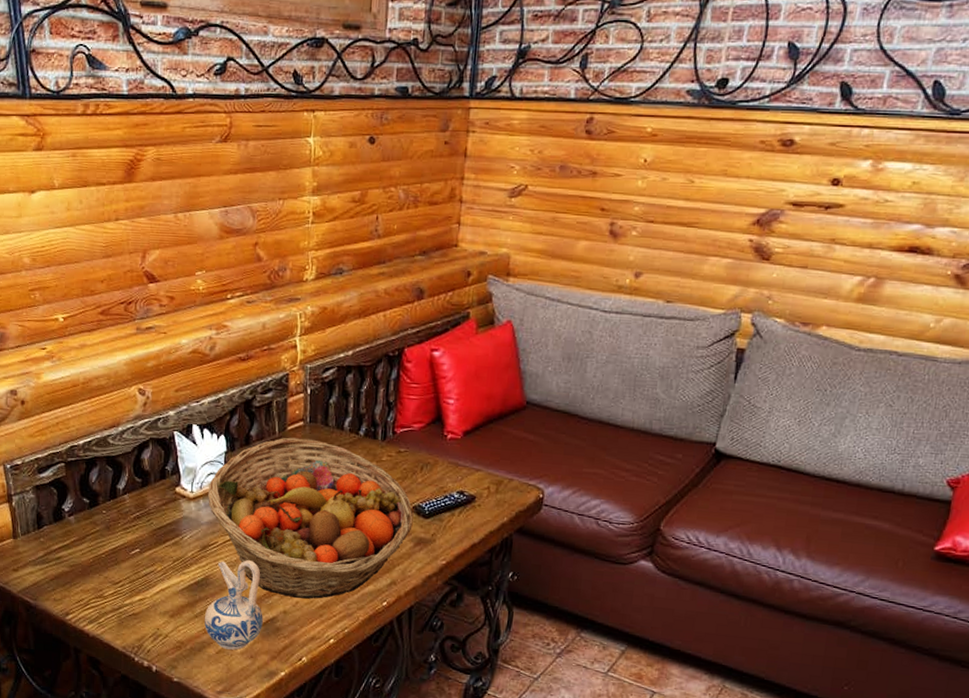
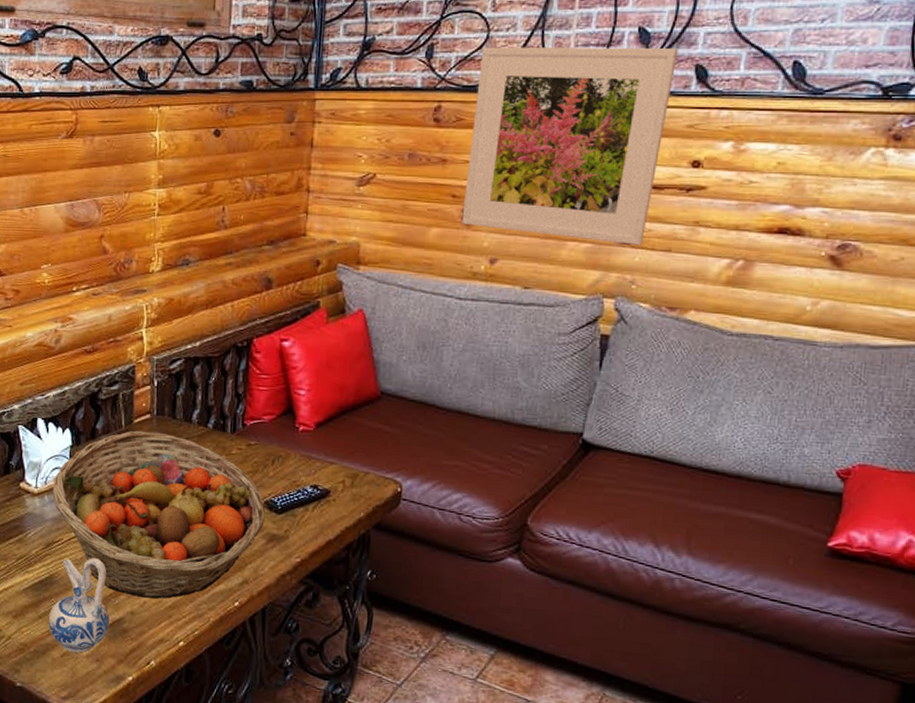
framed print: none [609,58,826,261] -> present [461,46,679,245]

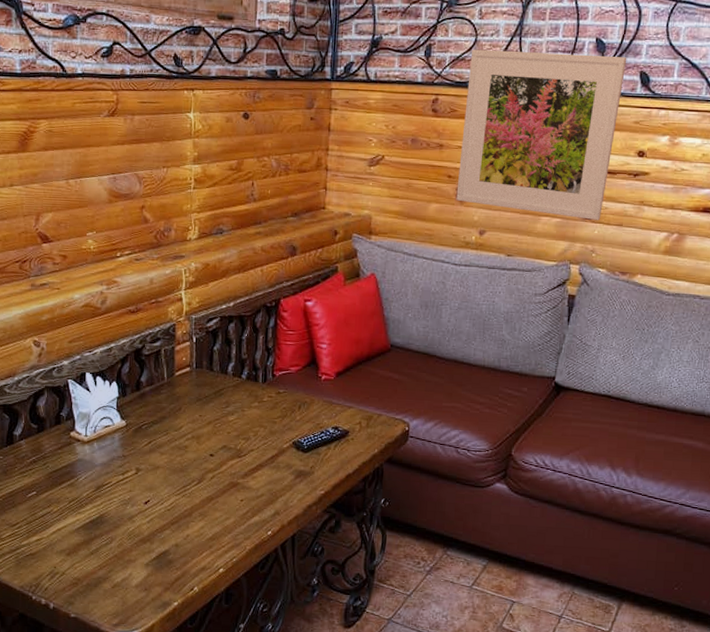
ceramic pitcher: present [48,558,110,653] -> none [99,498,156,584]
fruit basket: present [52,430,265,599] -> none [101,382,293,532]

